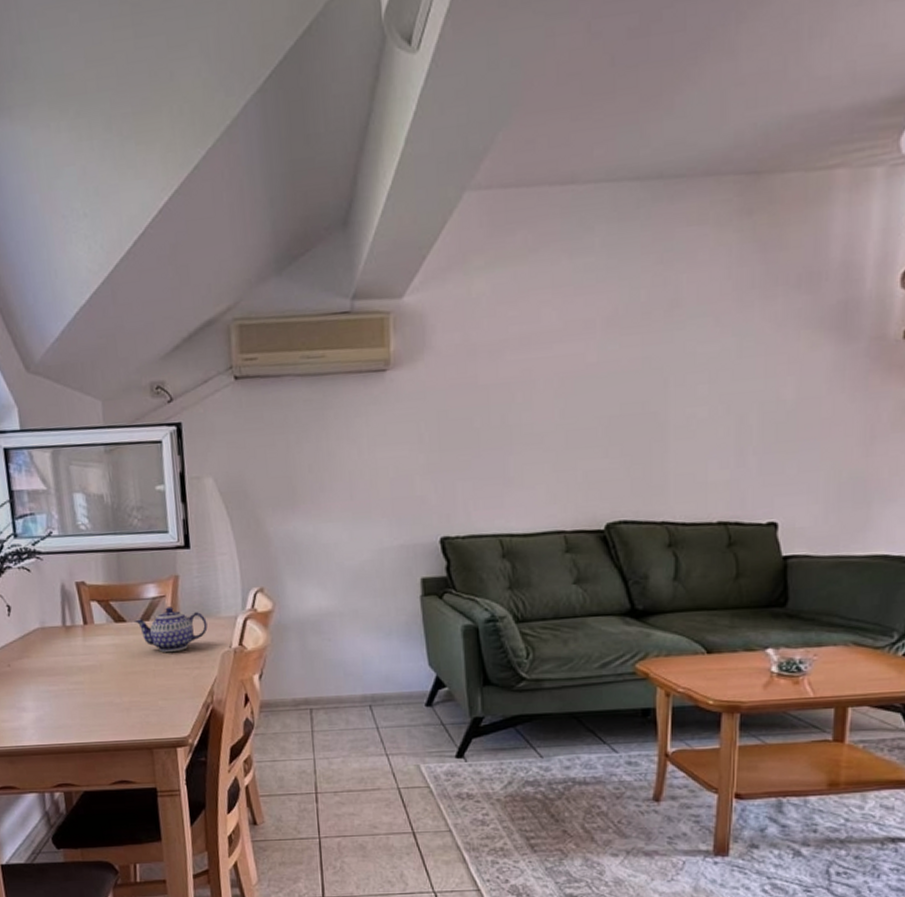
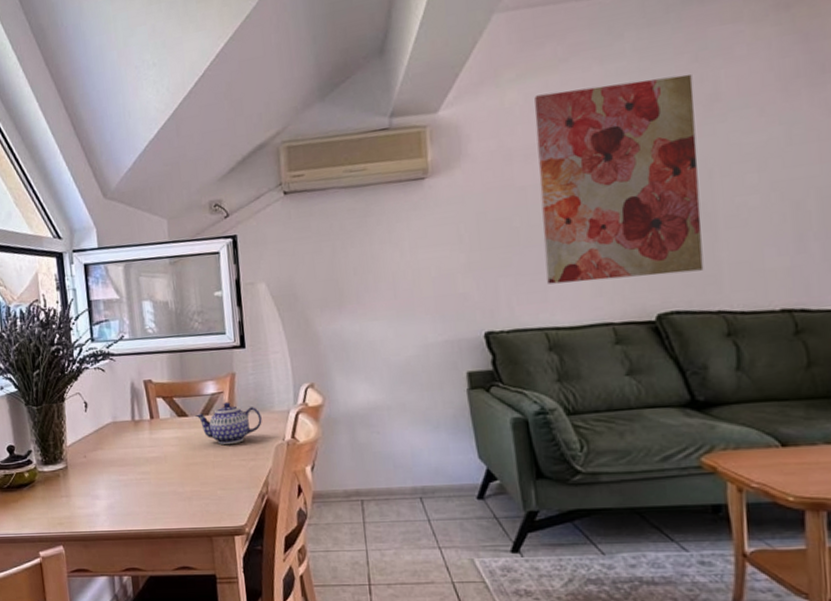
wall art: none [501,276,656,490] -> present [534,73,704,284]

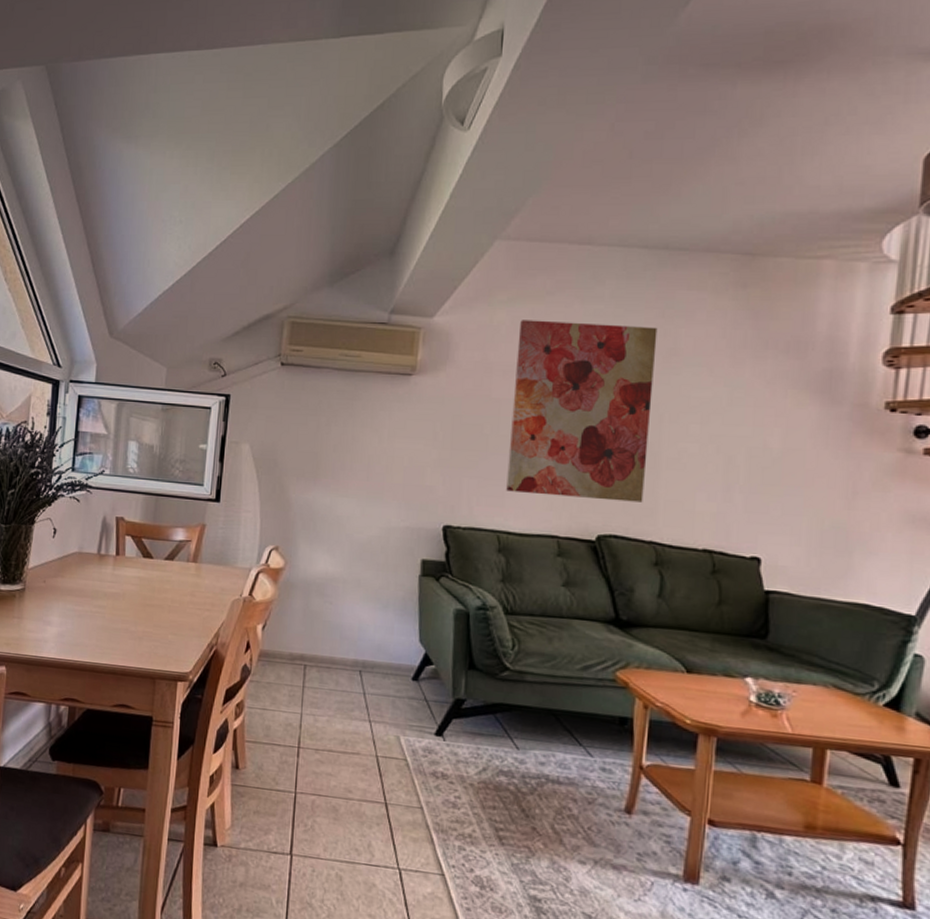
teapot: present [195,402,262,445] -> none [160,551,224,593]

